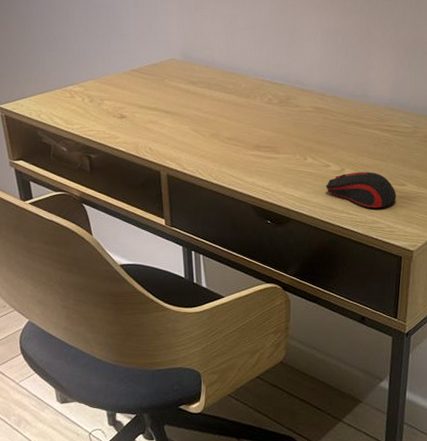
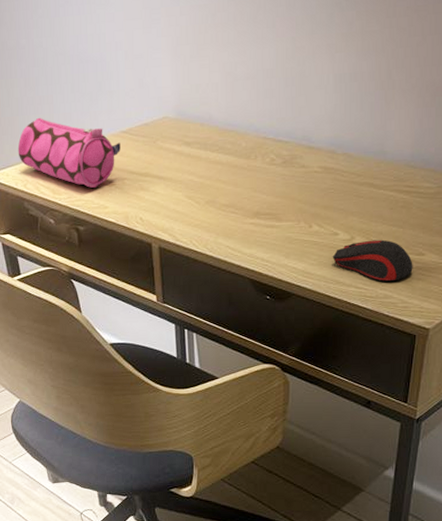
pencil case: none [32,55,131,119] -> present [17,118,121,188]

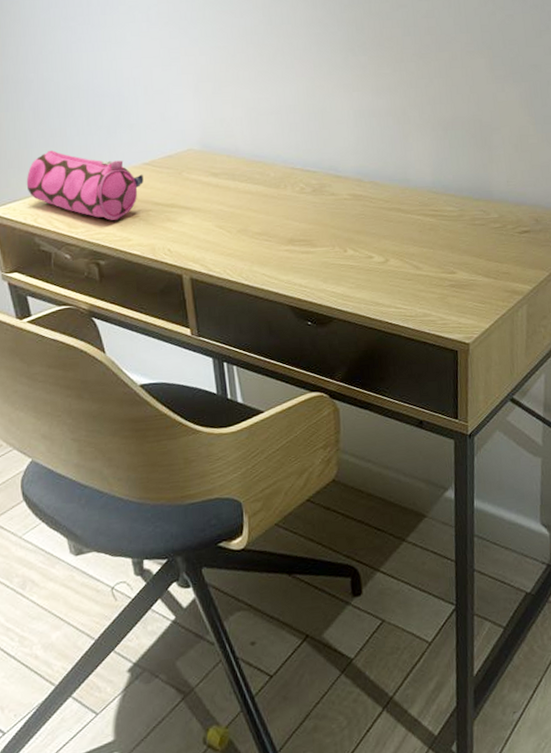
computer mouse: present [332,239,413,282] -> none [369,260,447,301]

